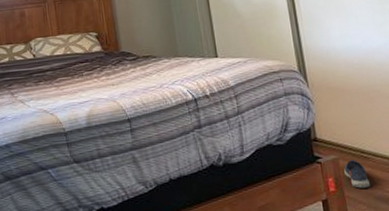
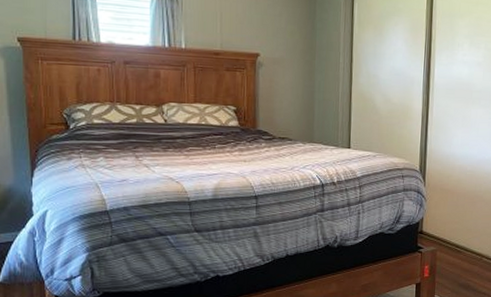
shoe: present [344,160,370,188] -> none [439,252,457,276]

